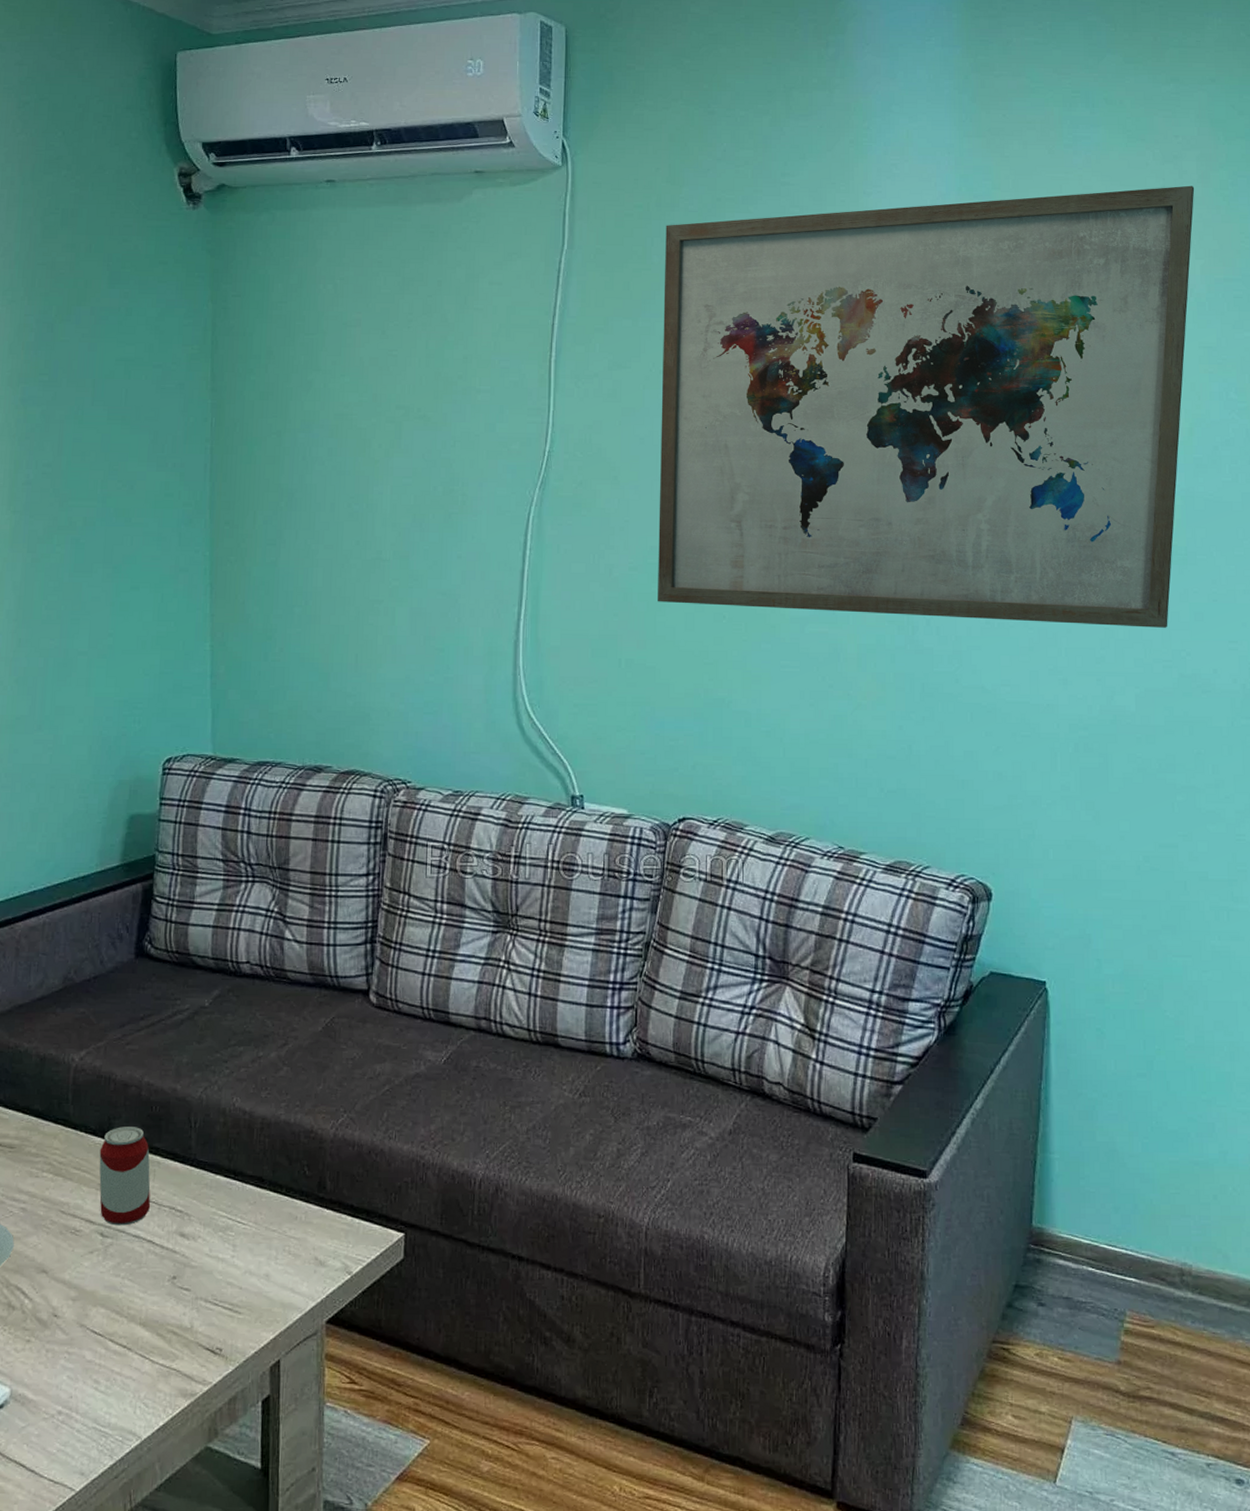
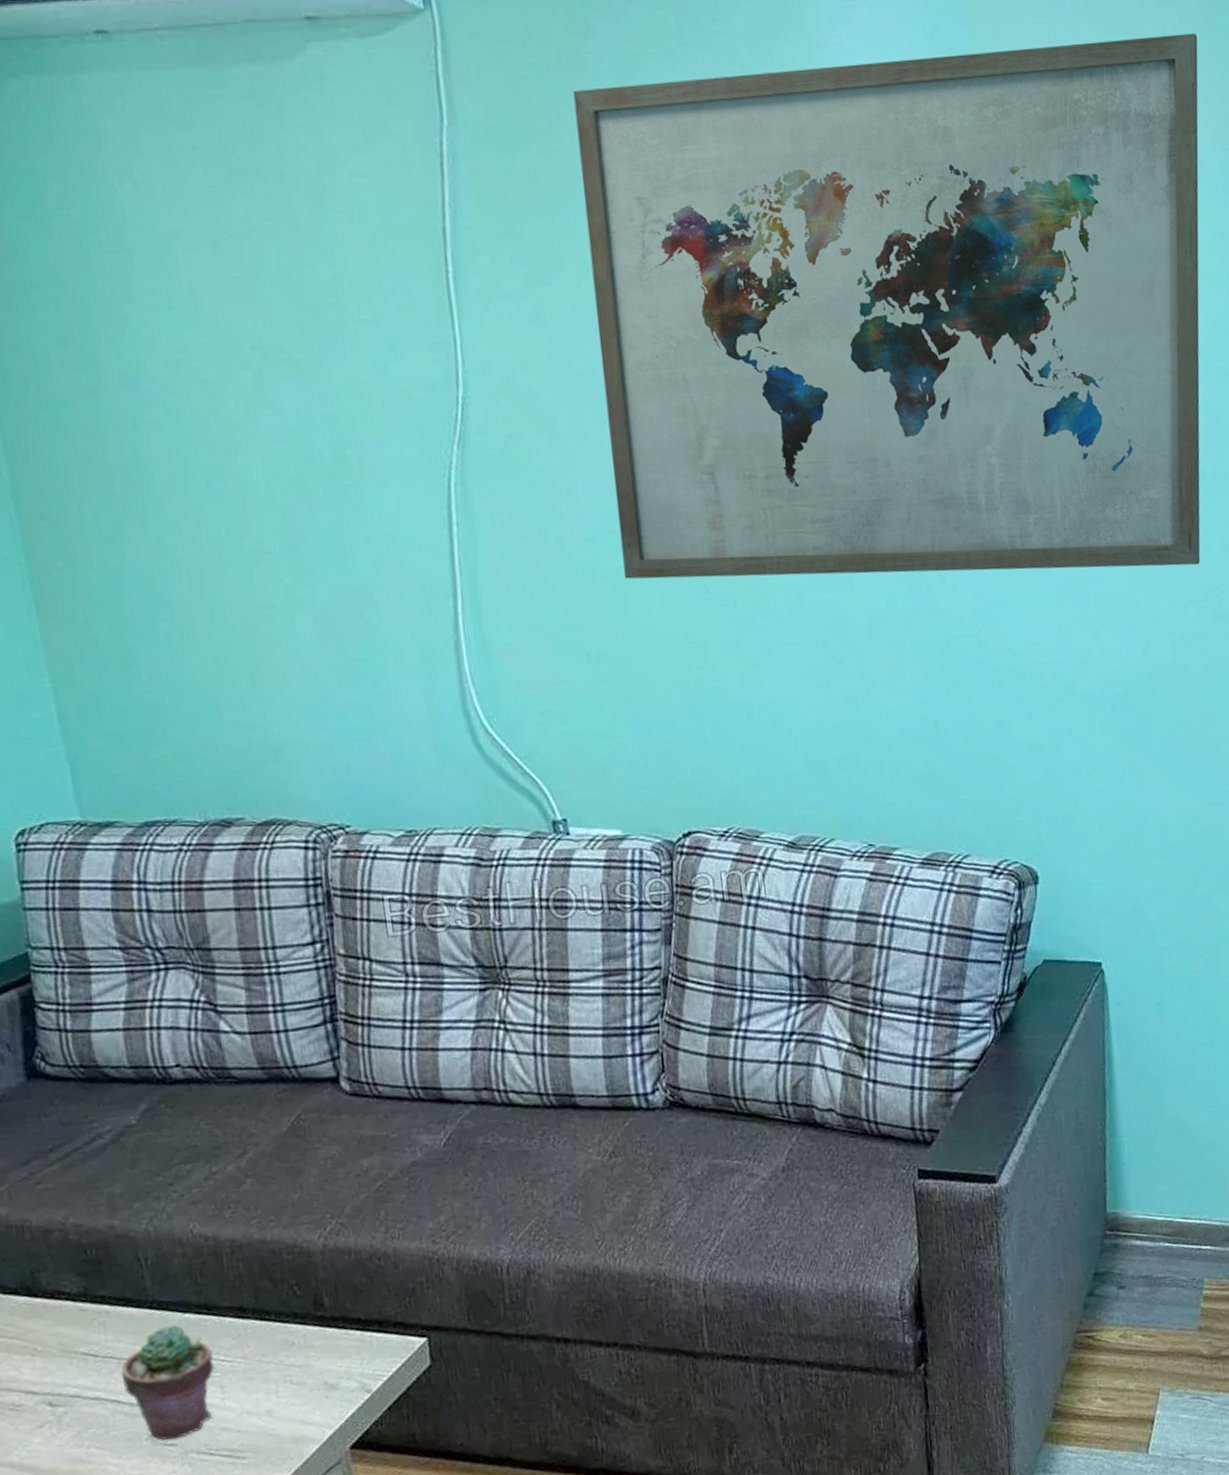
beverage can: present [99,1127,151,1226] -> none [27,1276,108,1392]
potted succulent: none [159,1184,232,1285] -> present [120,1325,214,1440]

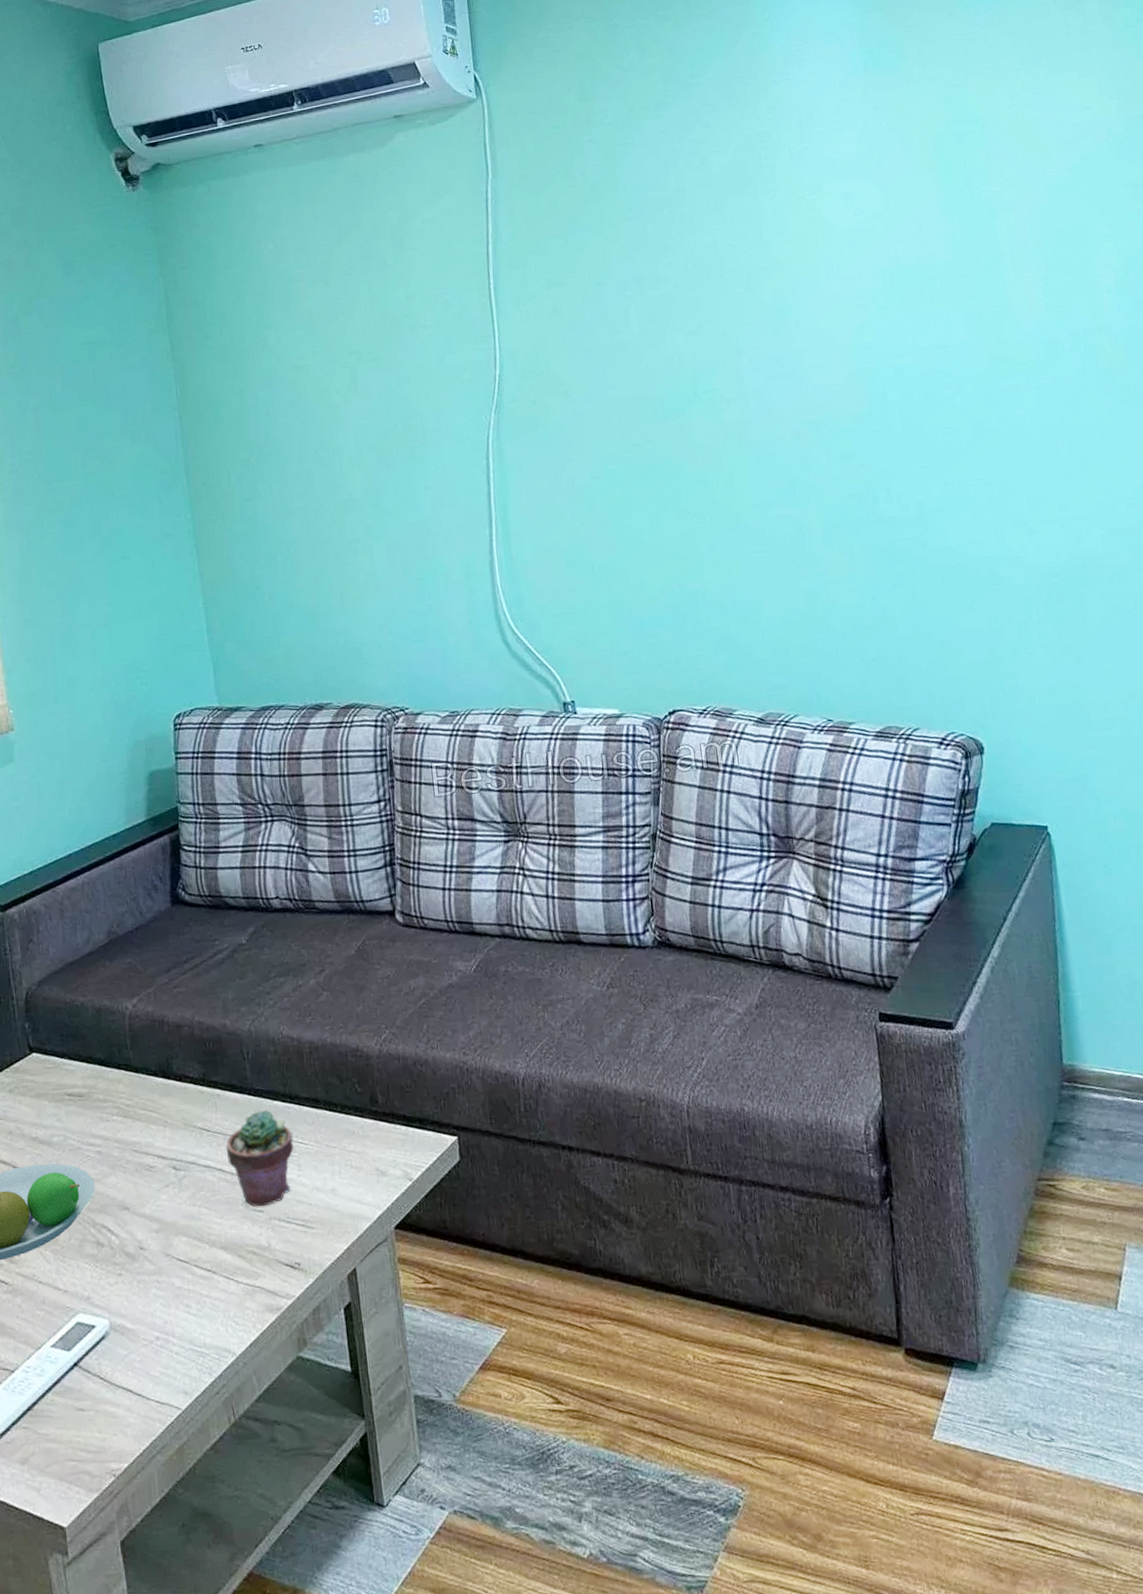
wall art: present [573,33,1201,579] -> none [584,27,1127,506]

